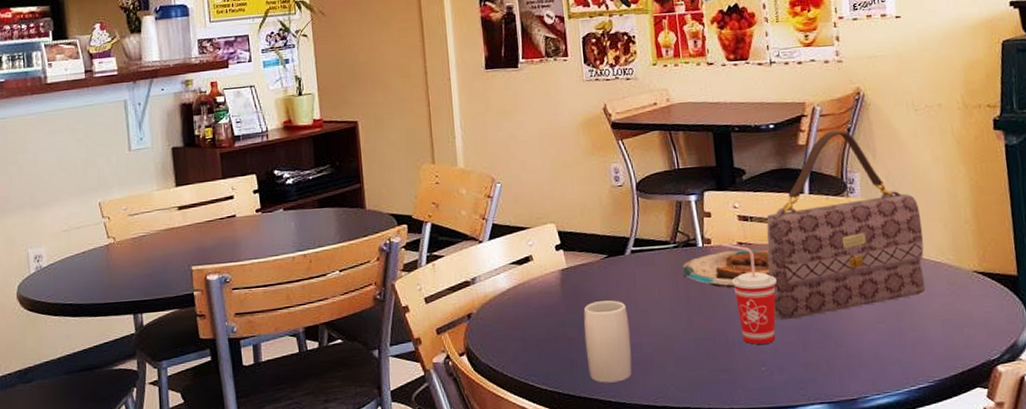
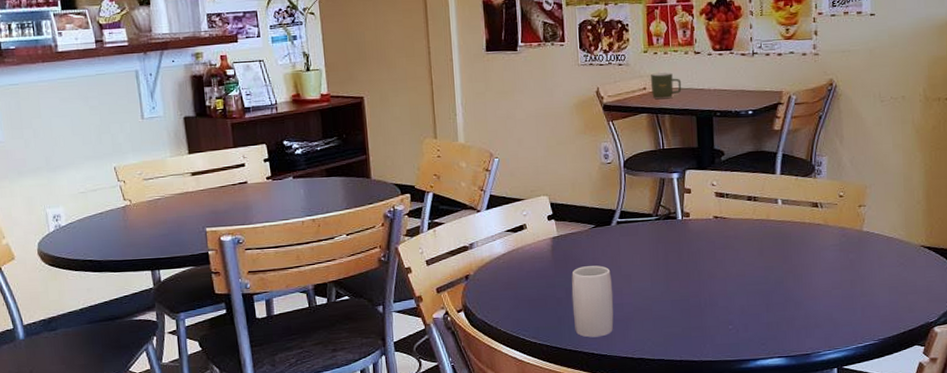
mug: none [660,85,696,115] -> present [650,72,682,100]
plate: present [682,249,770,288] -> none [662,223,742,257]
beverage cup: present [721,243,777,345] -> none [698,217,747,306]
handbag: present [766,131,926,320] -> none [739,118,880,286]

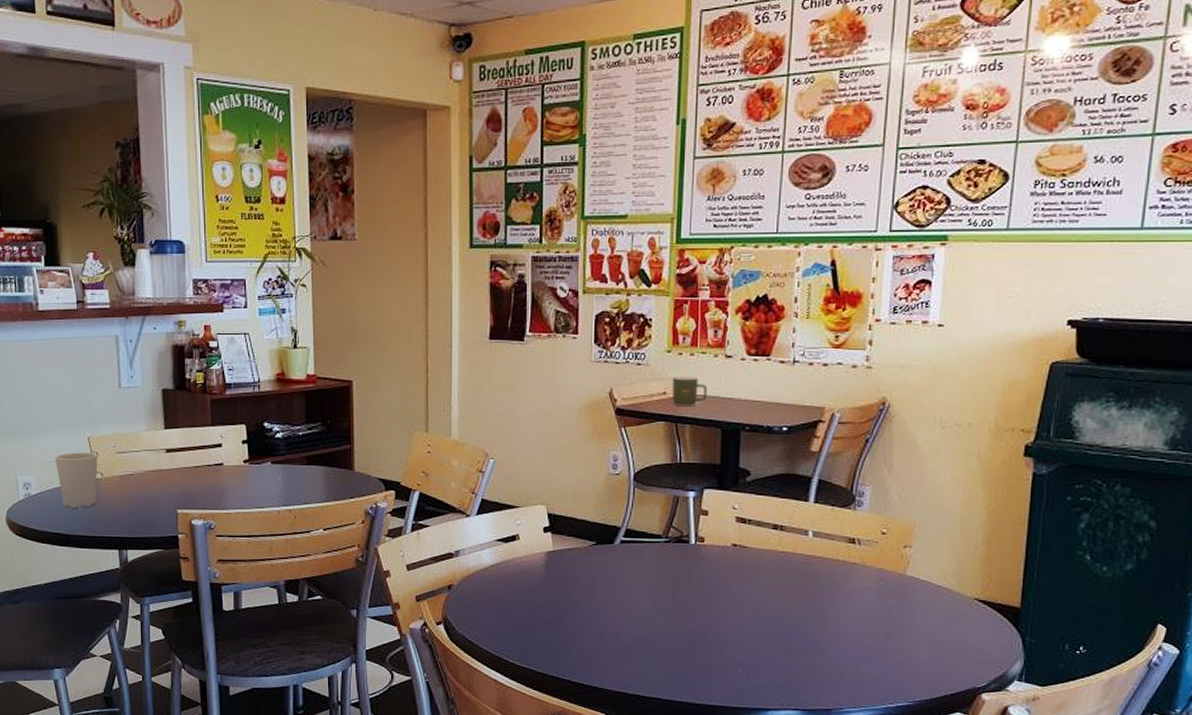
cup: none [83,181,127,236] -> present [55,452,98,509]
cup: present [571,265,614,338] -> none [563,587,610,667]

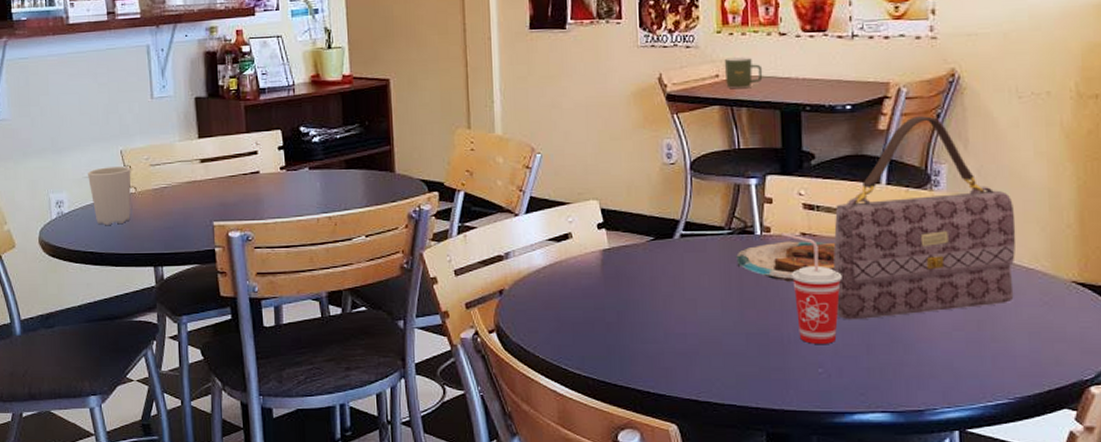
plate: none [671,551,764,589] -> present [736,241,836,282]
beverage cup: none [714,543,767,646] -> present [781,232,842,344]
handbag: none [759,440,929,626] -> present [833,116,1016,320]

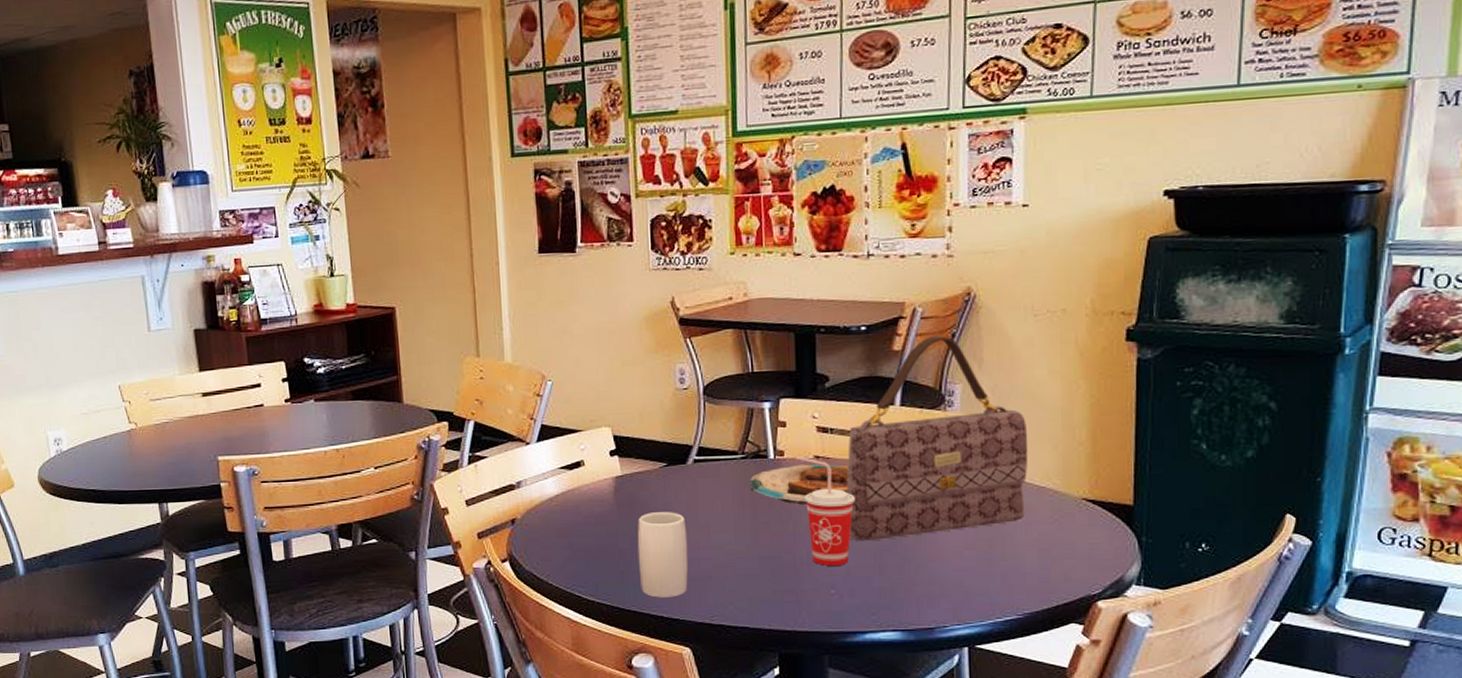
cup: present [88,166,131,226] -> none [86,402,132,463]
cup: none [624,286,675,373] -> present [637,512,689,598]
mug: present [724,57,763,89] -> none [737,278,777,312]

